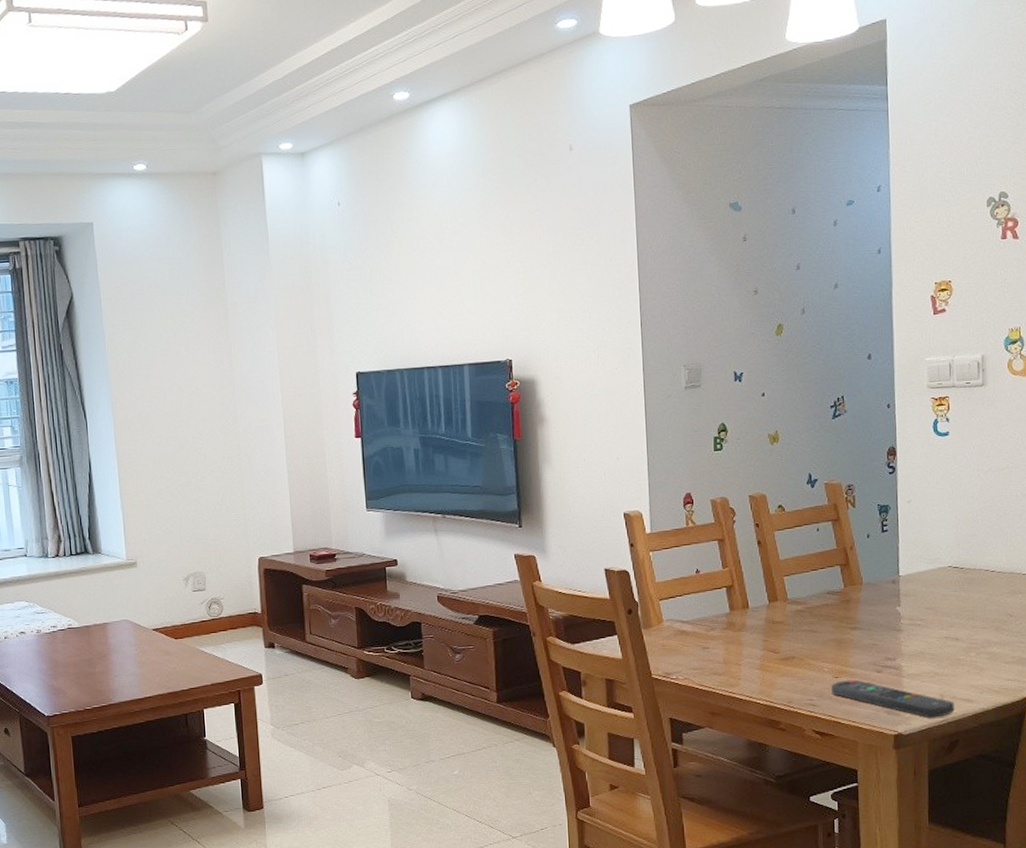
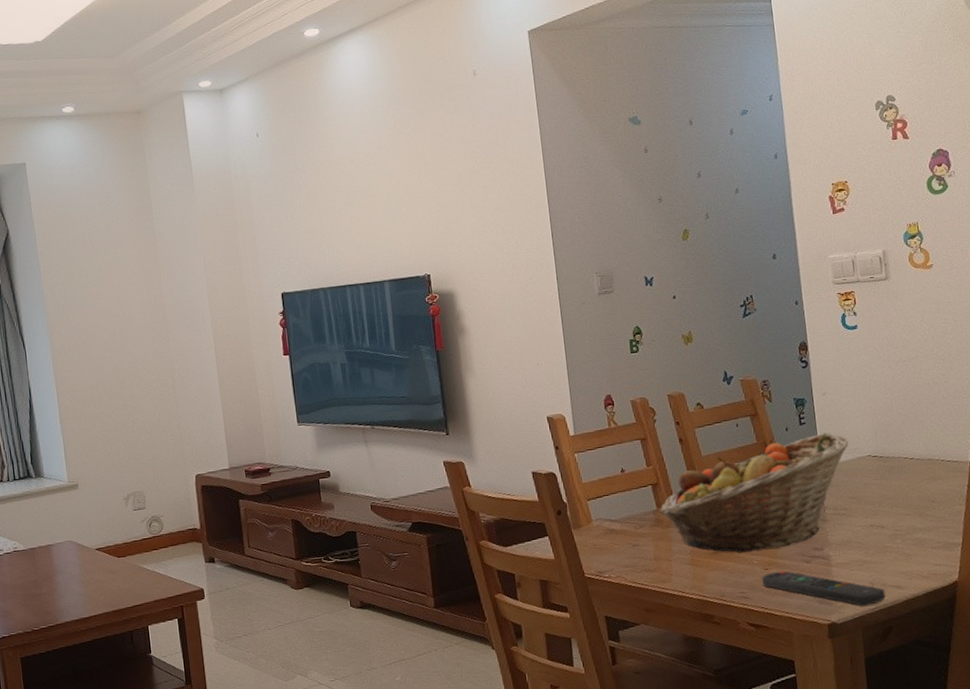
fruit basket: none [731,541,930,660] -> present [659,432,849,553]

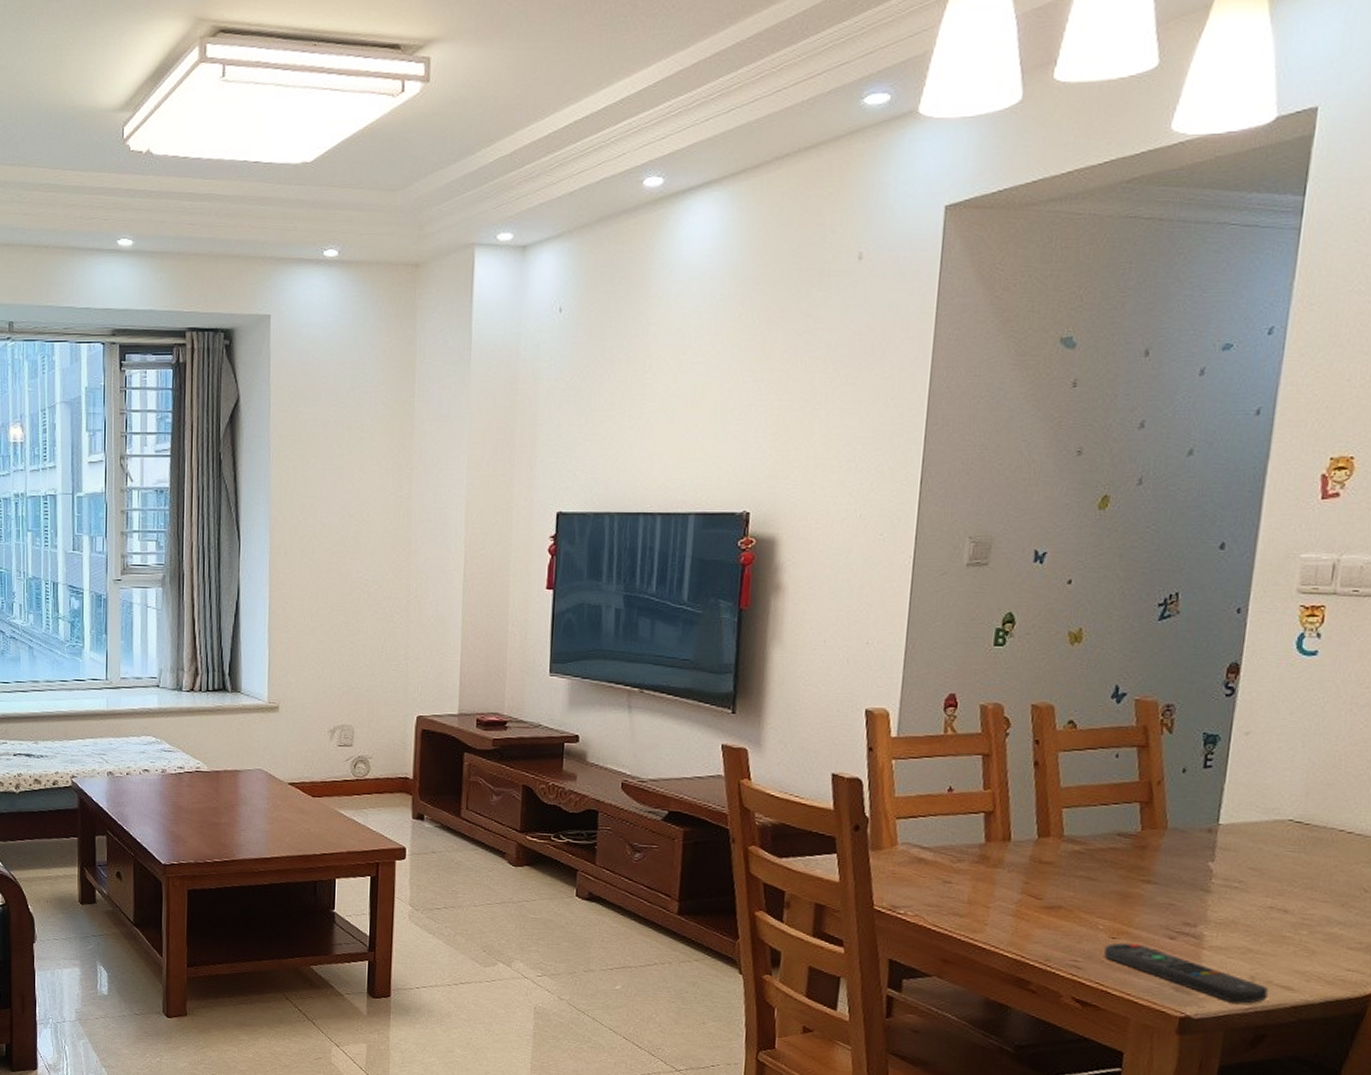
fruit basket: present [659,432,849,553] -> none [987,782,1267,915]

